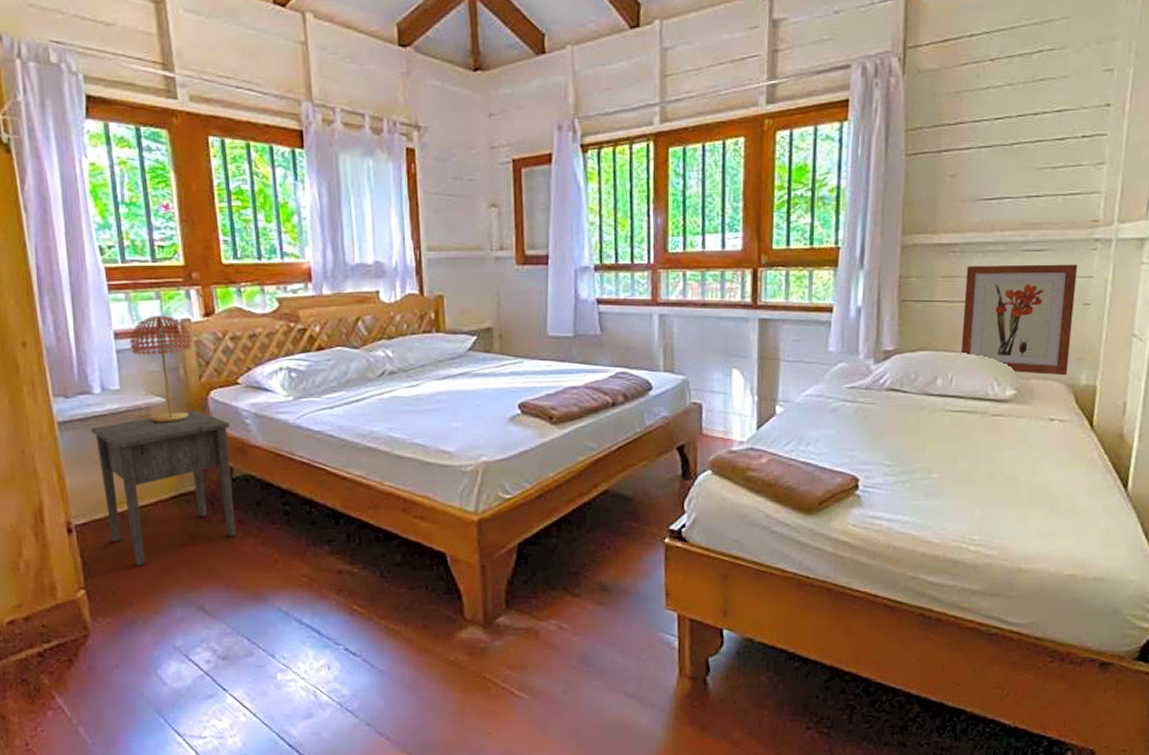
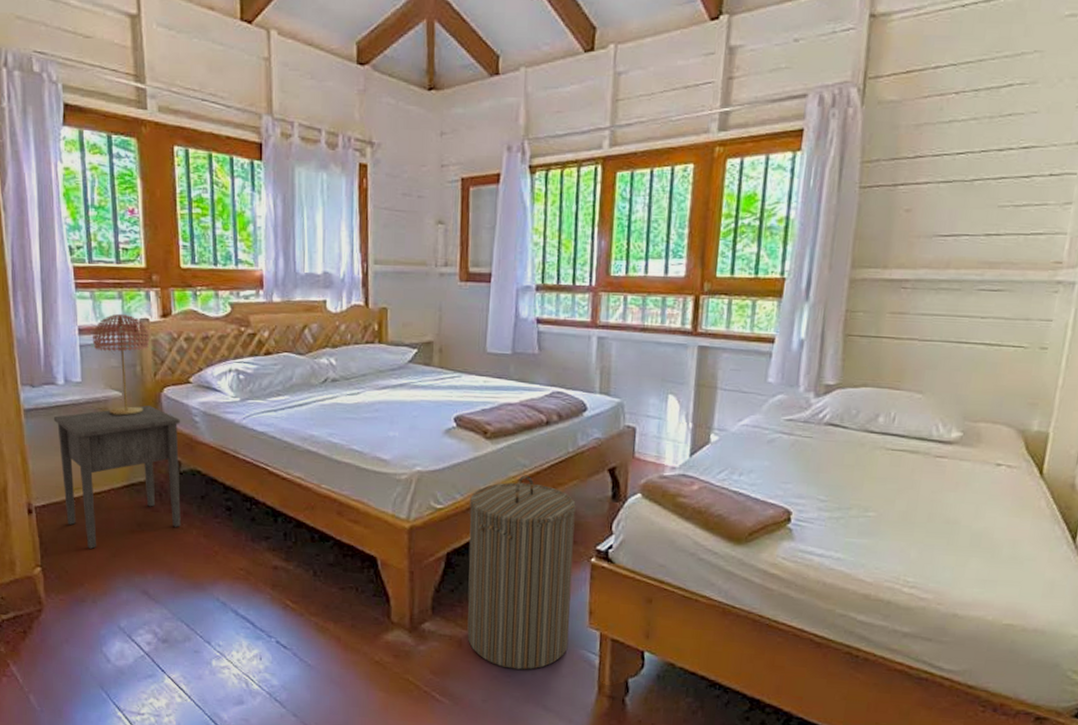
laundry hamper: none [539,458,647,657] -> present [467,475,576,670]
wall art: present [960,264,1078,376] -> none [905,302,1037,421]

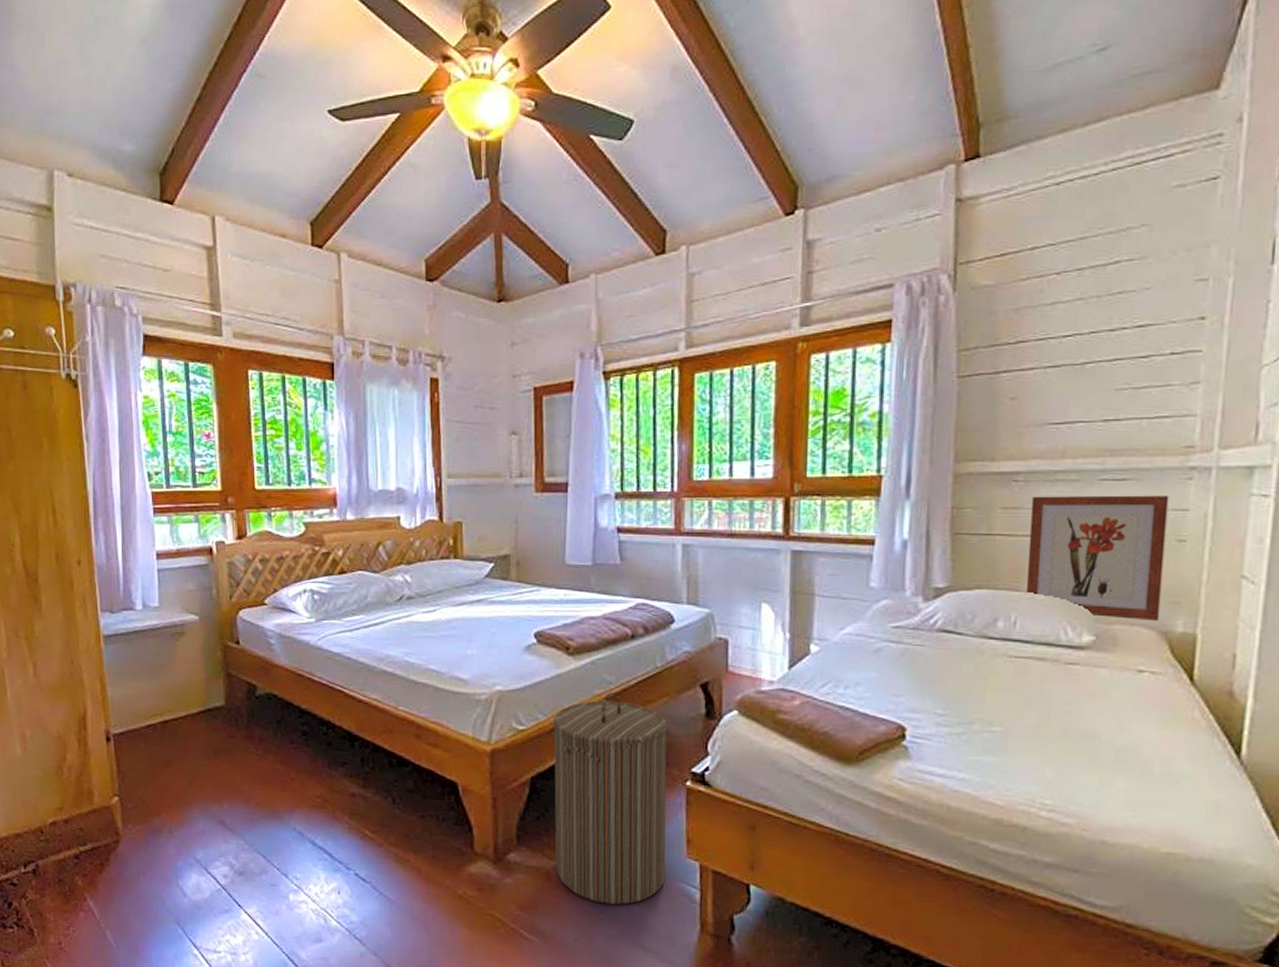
nightstand: present [53,405,181,549] -> none [131,629,257,777]
table lamp: present [93,313,150,416] -> none [170,537,226,640]
wall art: none [905,302,1037,421] -> present [1025,495,1169,622]

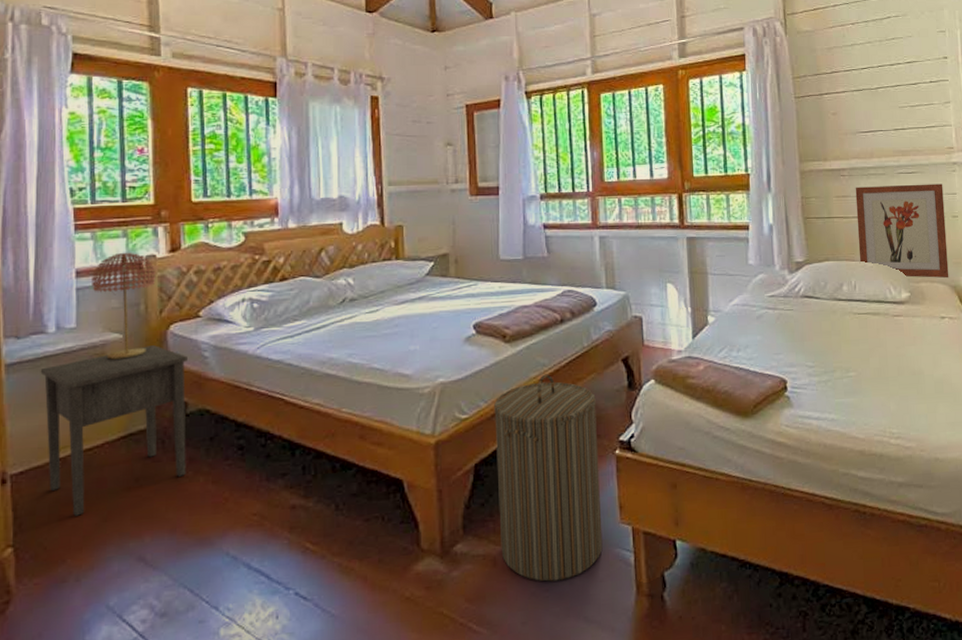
nightstand: none [131,629,257,777] -> present [40,345,188,516]
table lamp: none [170,537,226,640] -> present [92,252,156,360]

